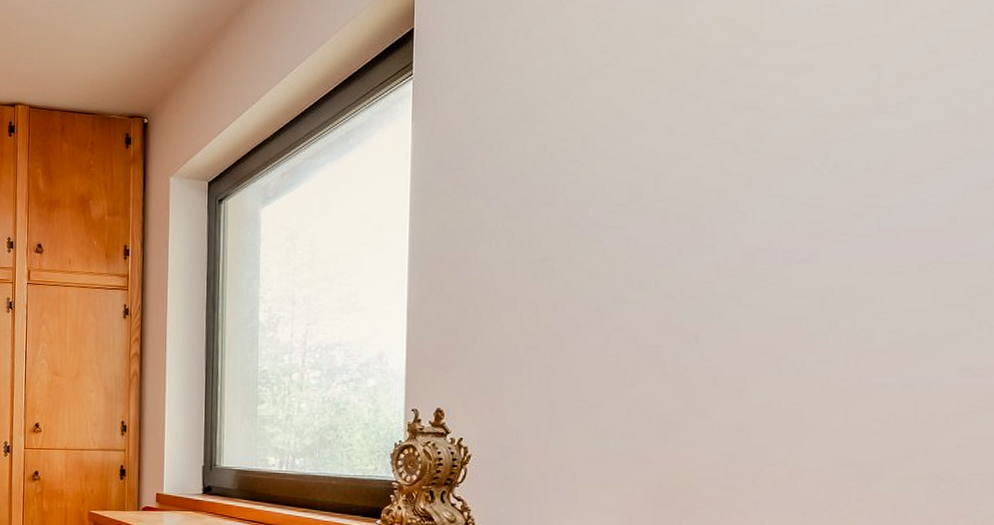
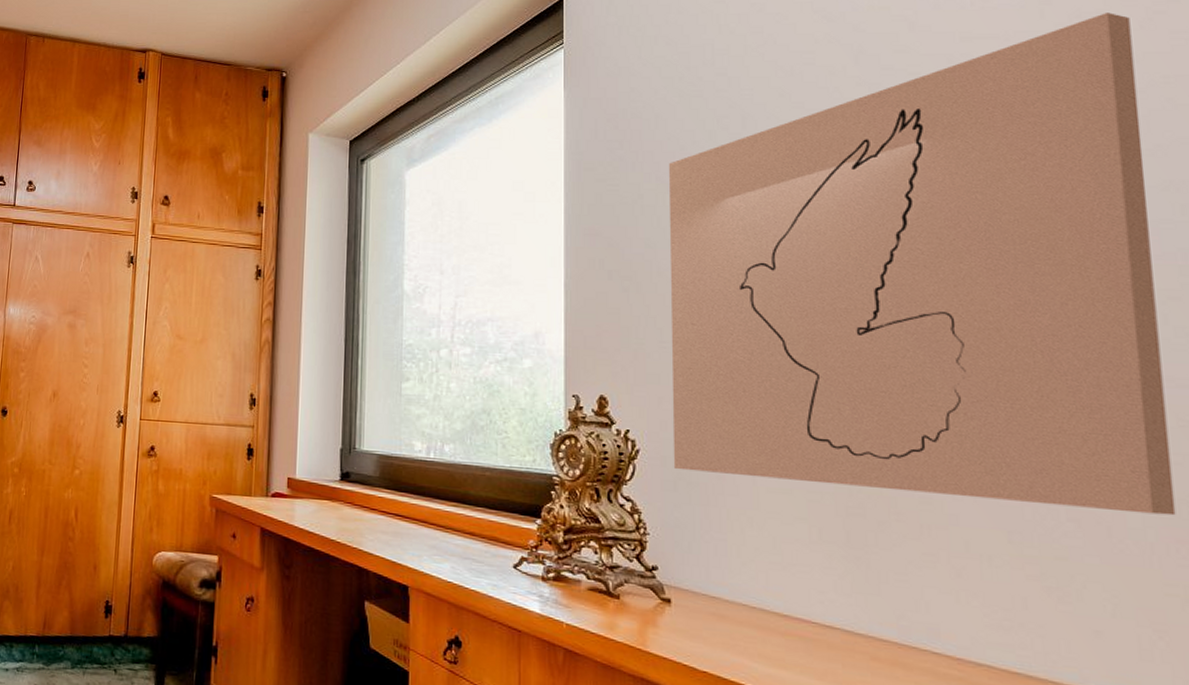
wall art: none [501,11,974,493] -> present [668,13,1176,516]

